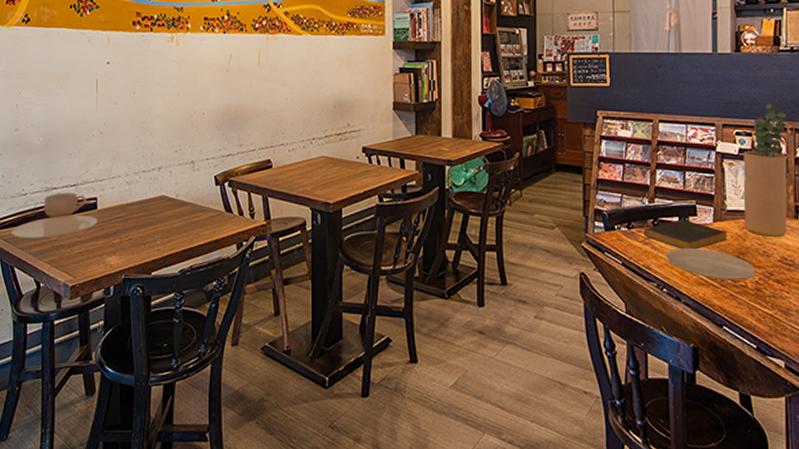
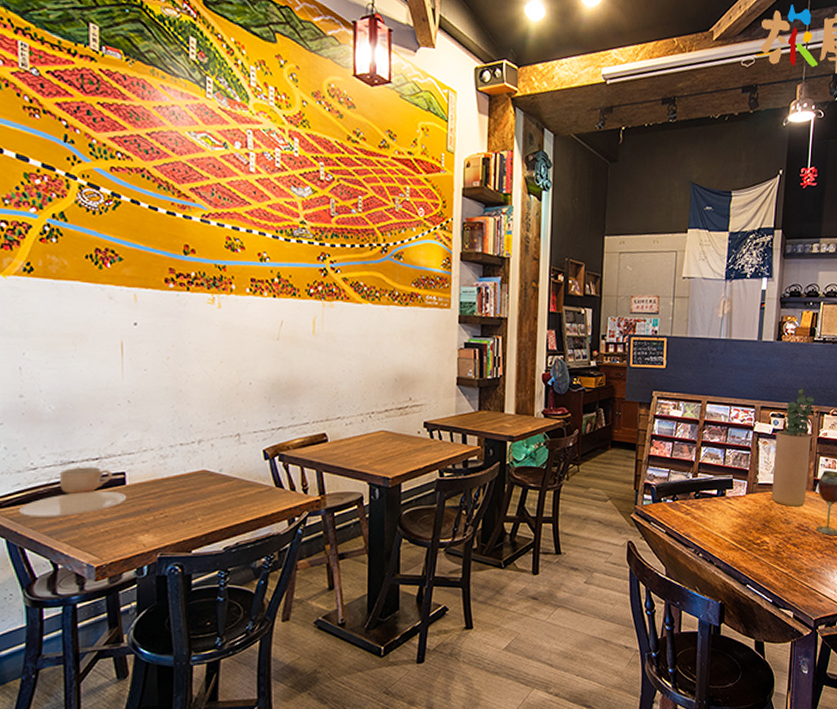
book: present [644,219,728,250] -> none [687,492,757,519]
plate: present [666,248,756,281] -> none [703,518,777,545]

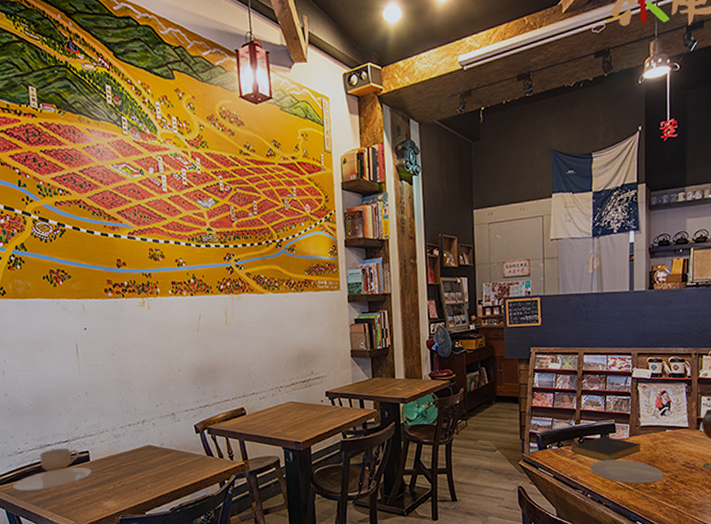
book: none [687,492,757,519] -> present [572,436,641,461]
plate: none [703,518,777,545] -> present [590,459,664,484]
vase: present [771,383,815,507] -> none [654,328,692,446]

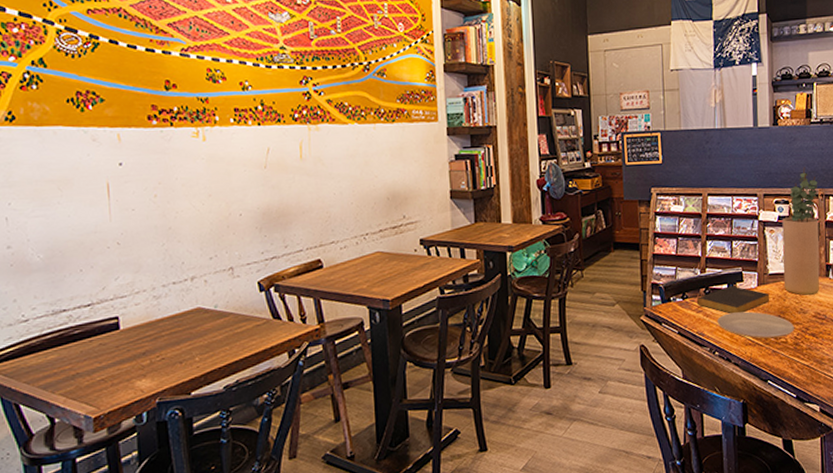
plate: present [13,467,92,492] -> none [12,337,122,372]
teacup: present [39,448,80,472] -> none [51,313,106,345]
vase: none [654,328,692,446] -> present [782,167,820,295]

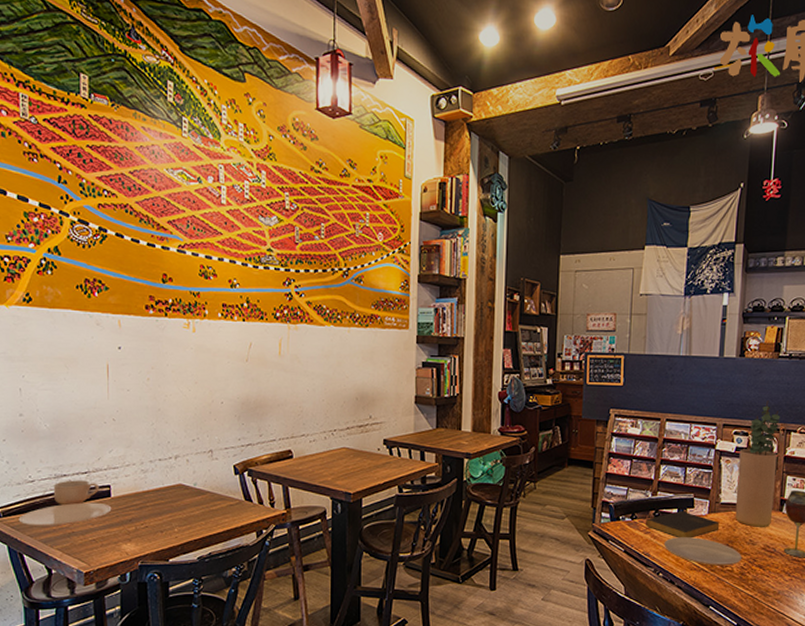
plate: none [12,337,122,372] -> present [18,502,112,526]
teacup: none [51,313,106,345] -> present [53,480,100,506]

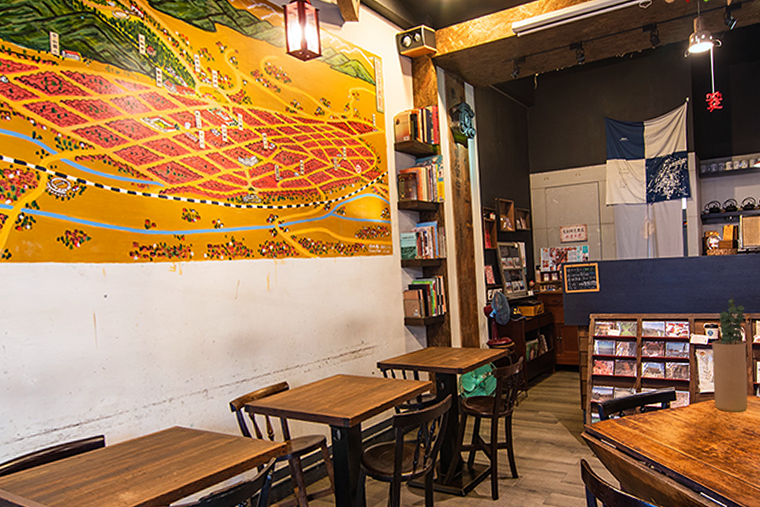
plate: present [18,502,112,526] -> none [8,453,107,486]
teacup: present [53,480,100,506] -> none [43,432,93,461]
book: present [646,511,720,538] -> none [633,404,702,431]
plate: present [664,537,741,566] -> none [652,428,725,454]

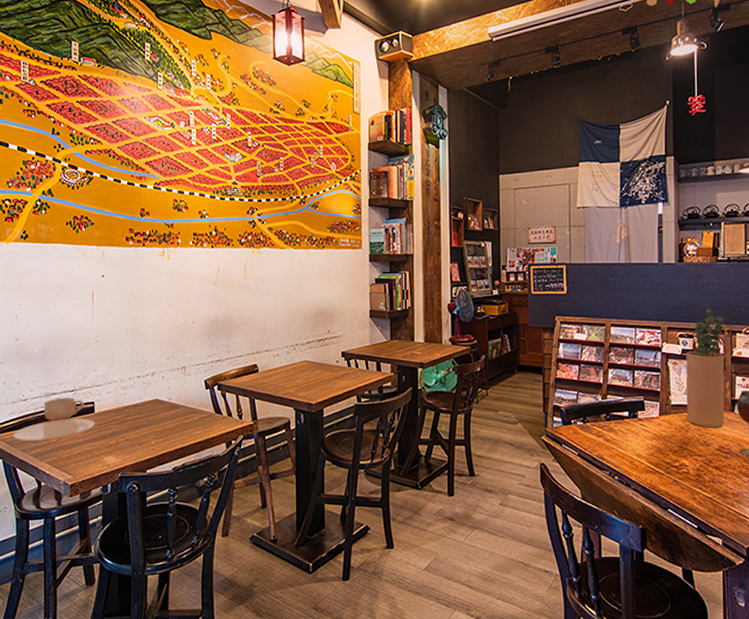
plate: none [8,453,107,486] -> present [13,418,95,441]
teacup: none [43,432,93,461] -> present [43,398,85,422]

